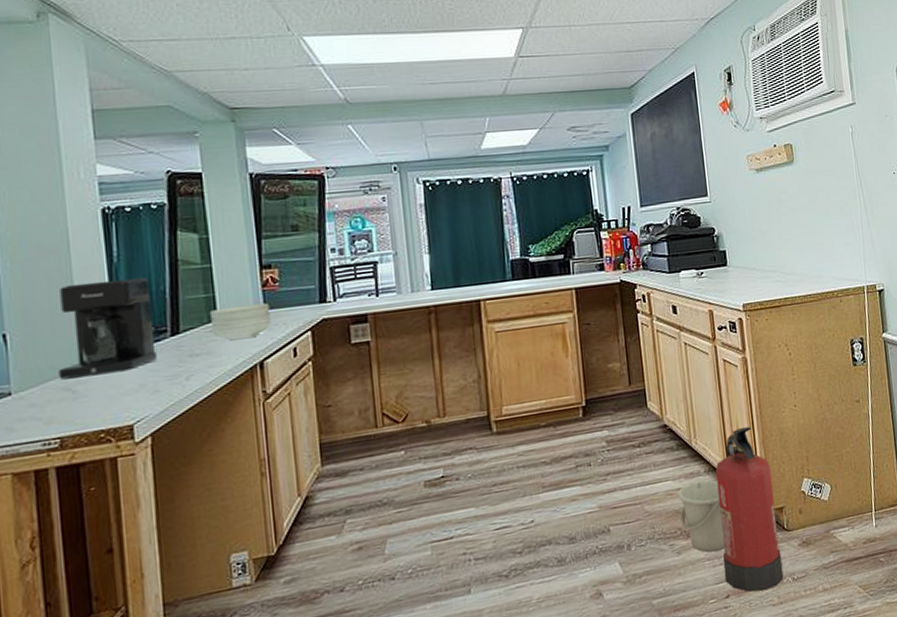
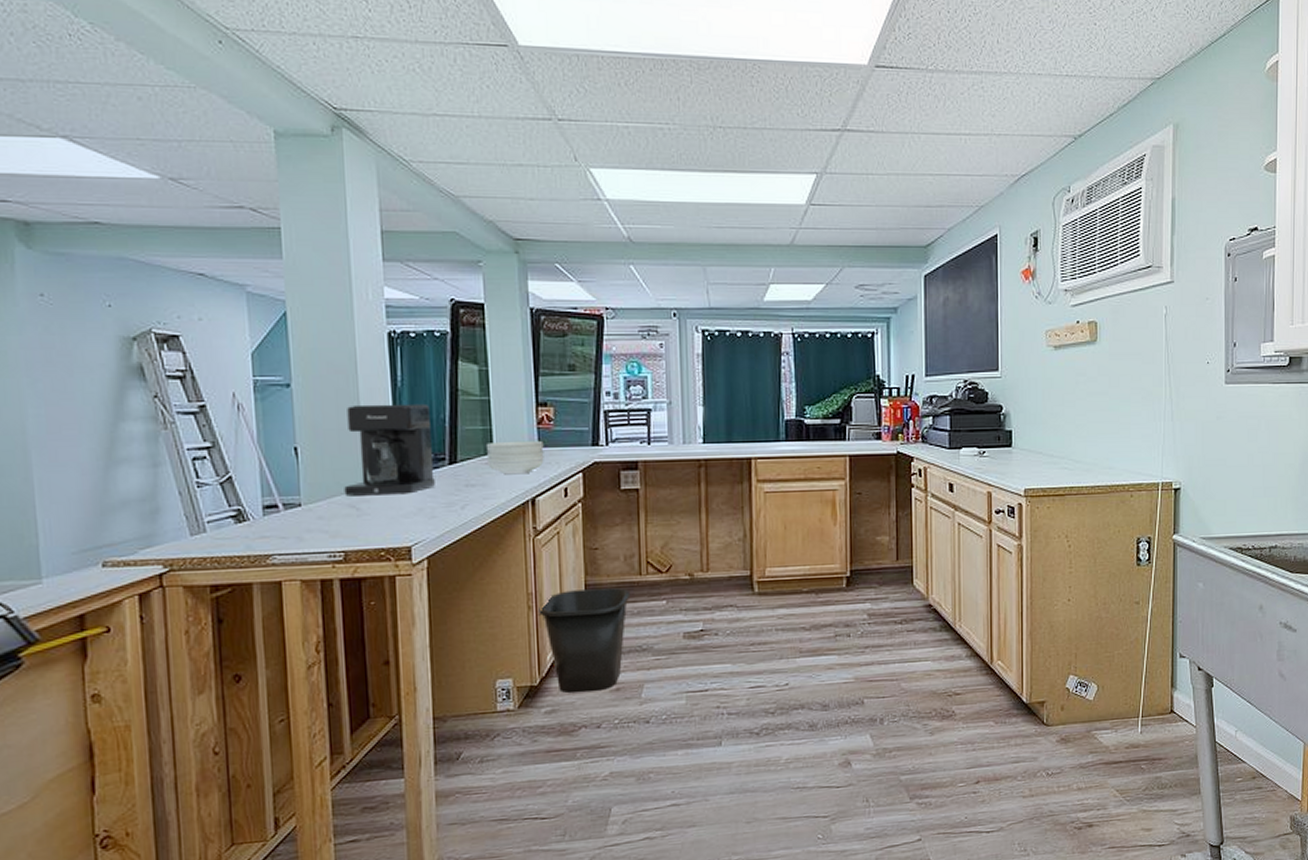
waste bin: none [272,442,368,559] -> present [539,588,631,693]
bucket: present [678,479,725,553] -> none [936,664,980,737]
fire extinguisher: present [715,427,784,592] -> none [976,615,1038,781]

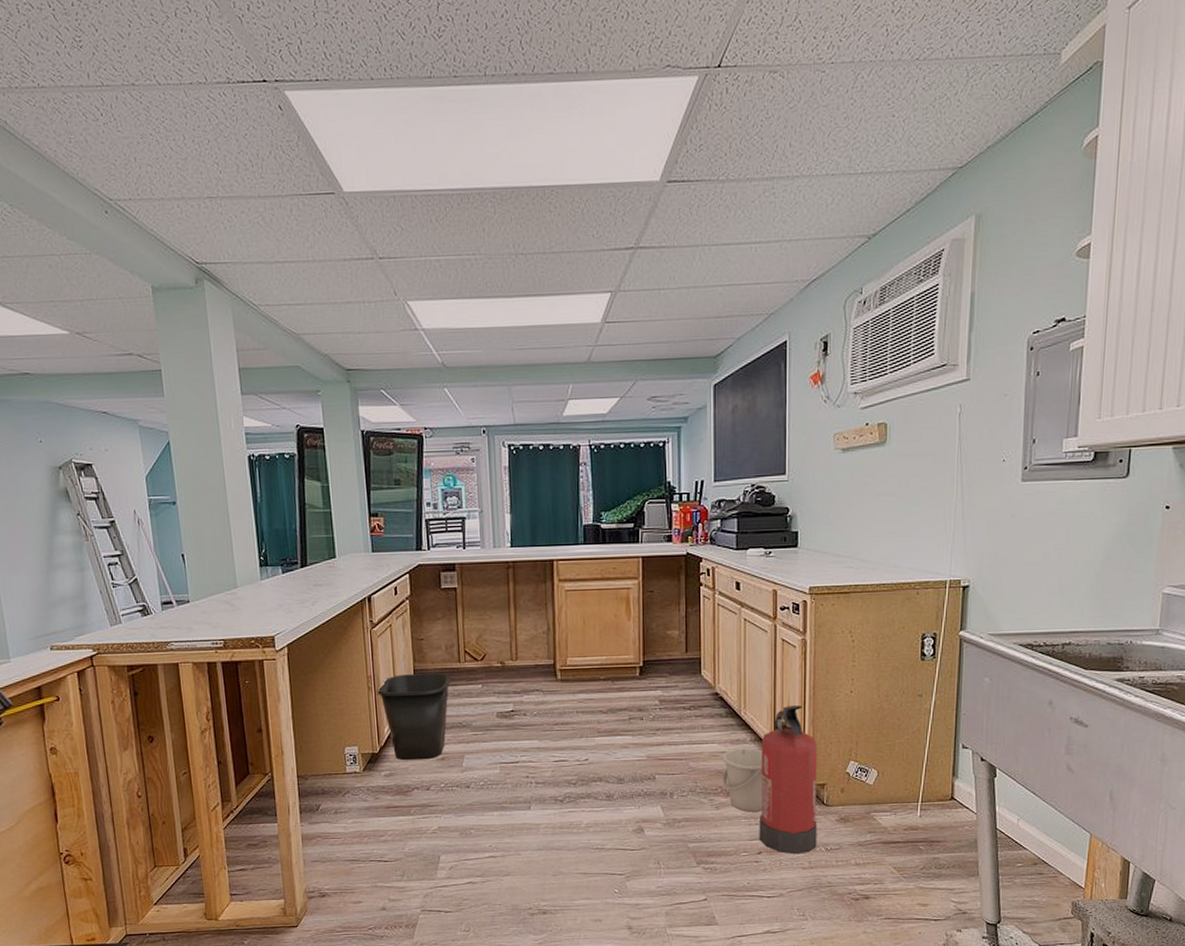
coffee maker: present [344,403,435,496] -> none [220,516,291,594]
bowl: present [485,440,544,475] -> none [329,546,377,576]
bucket: none [936,664,980,737] -> present [722,748,763,812]
fire extinguisher: none [976,615,1038,781] -> present [759,705,817,853]

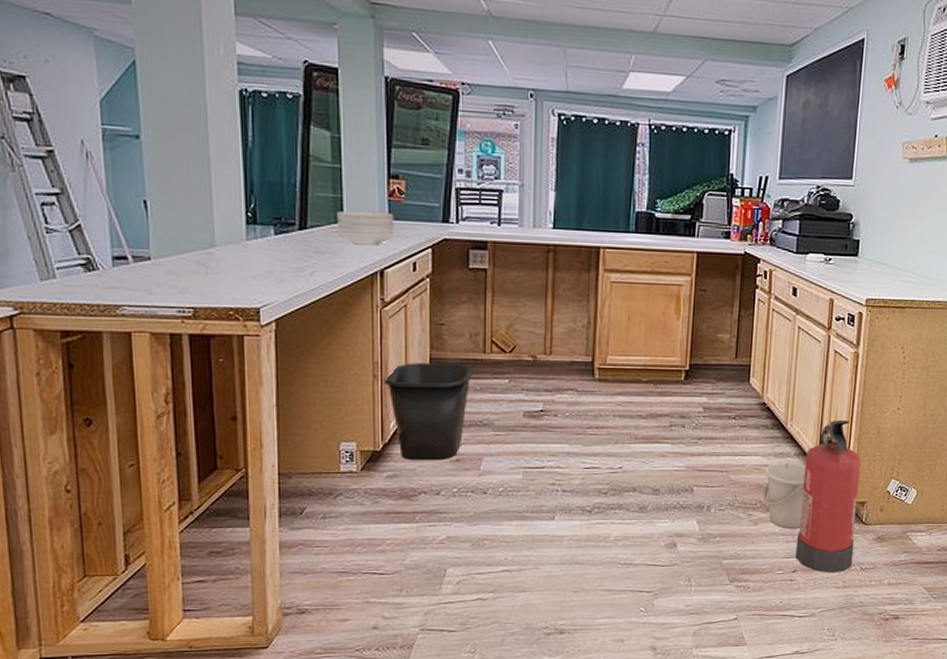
bowl: none [329,546,377,576] -> present [336,210,394,246]

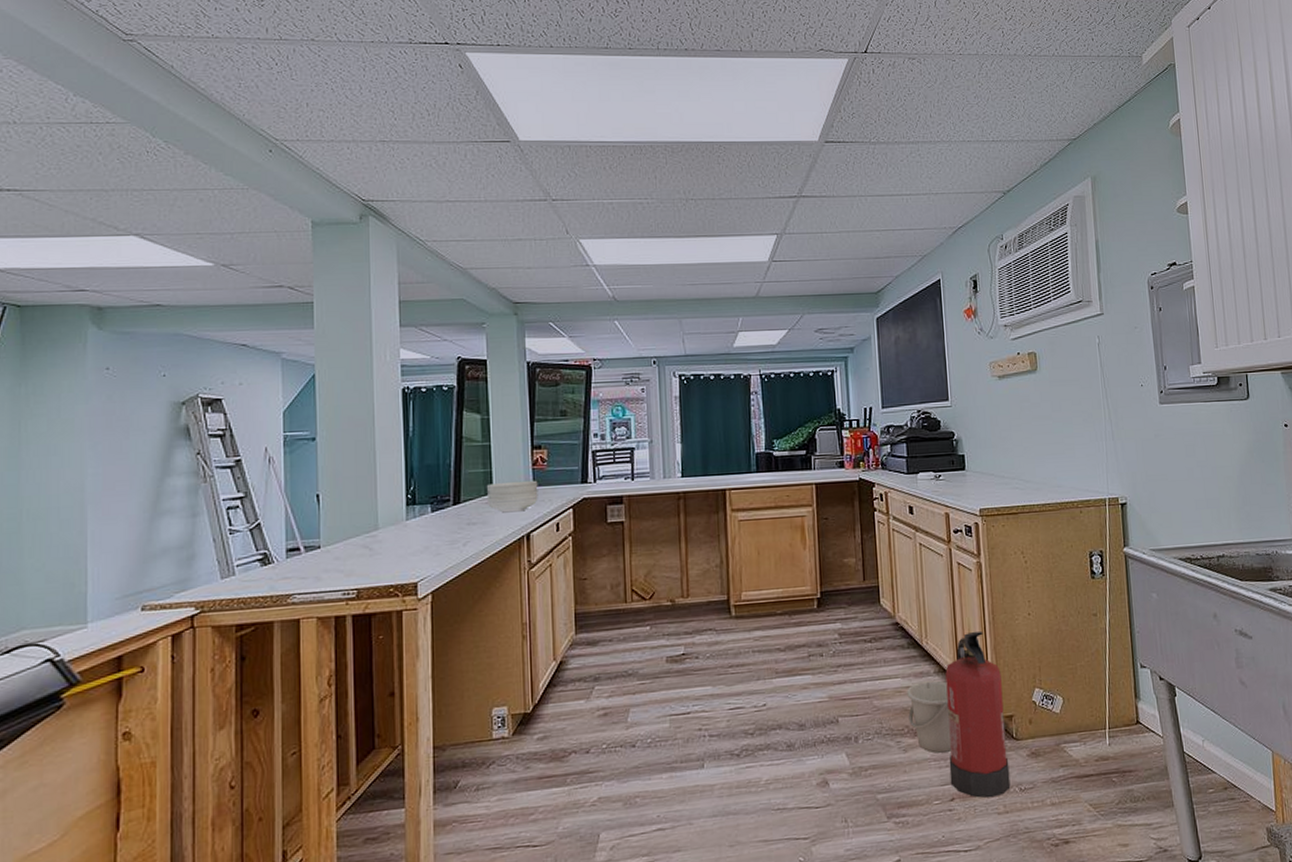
waste bin: present [384,363,474,460] -> none [532,615,617,719]

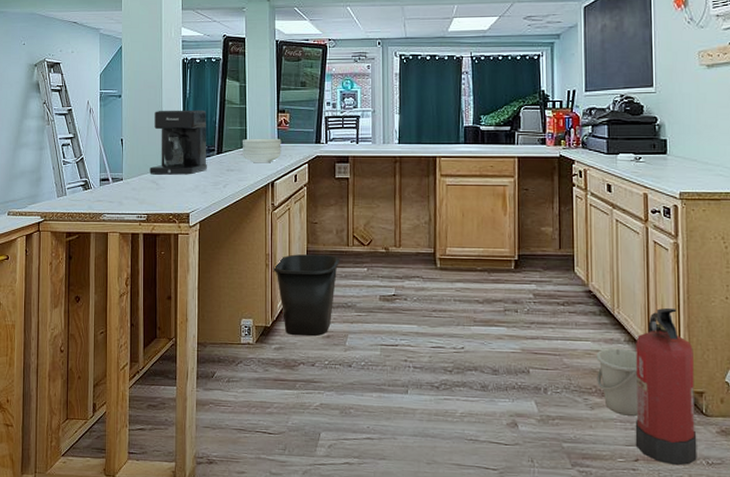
coffee maker: none [359,450,440,537] -> present [149,110,207,175]
waste bin: none [532,615,617,719] -> present [273,254,340,336]

